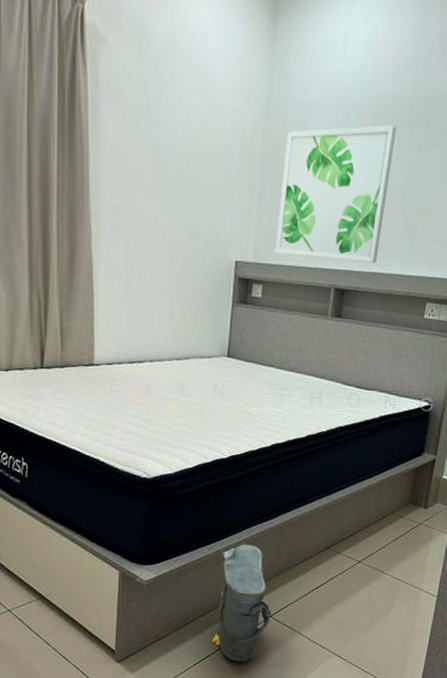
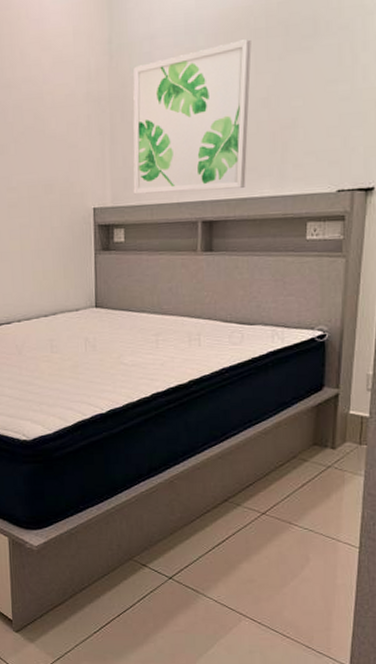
bag: present [211,541,272,662] -> none [110,499,172,629]

